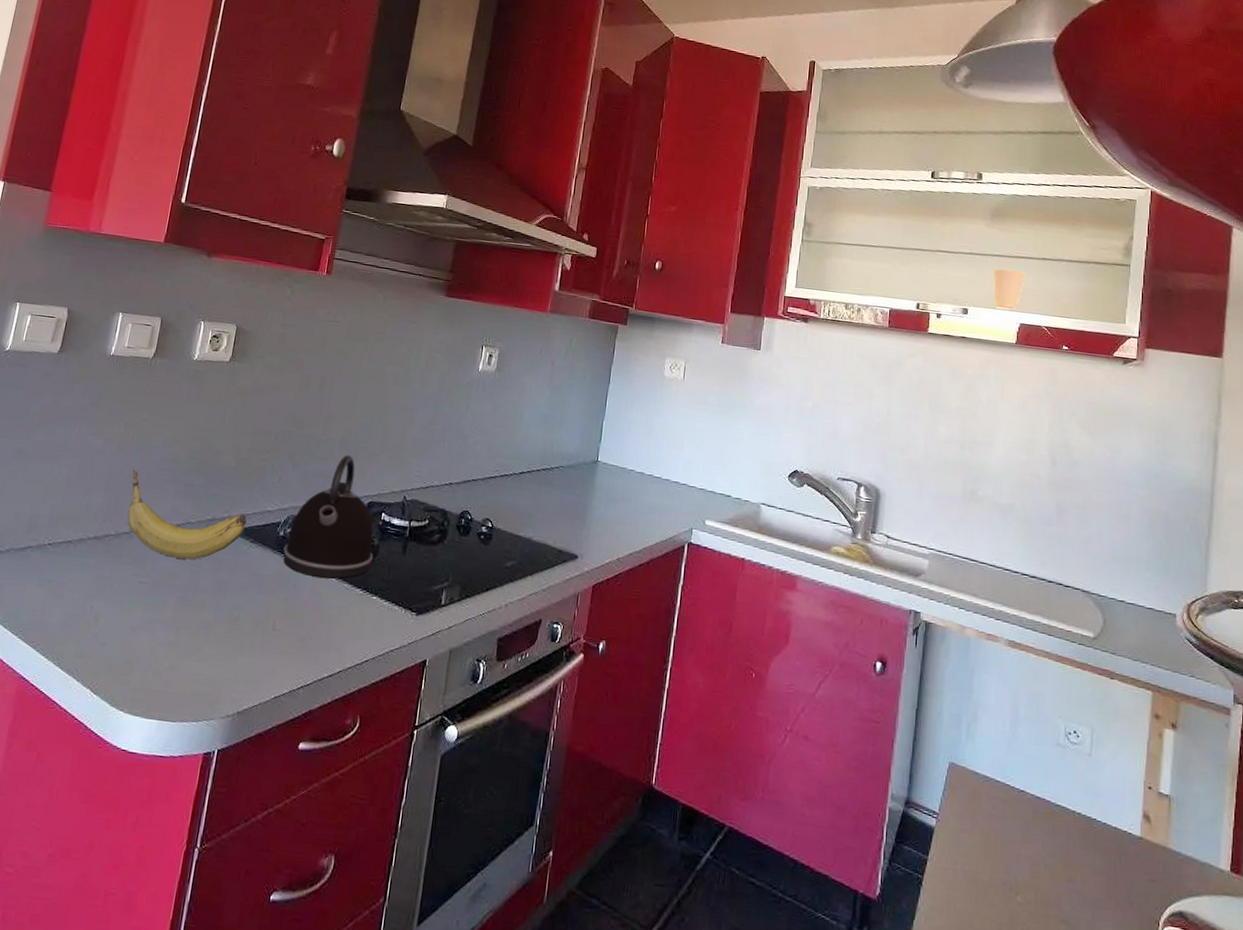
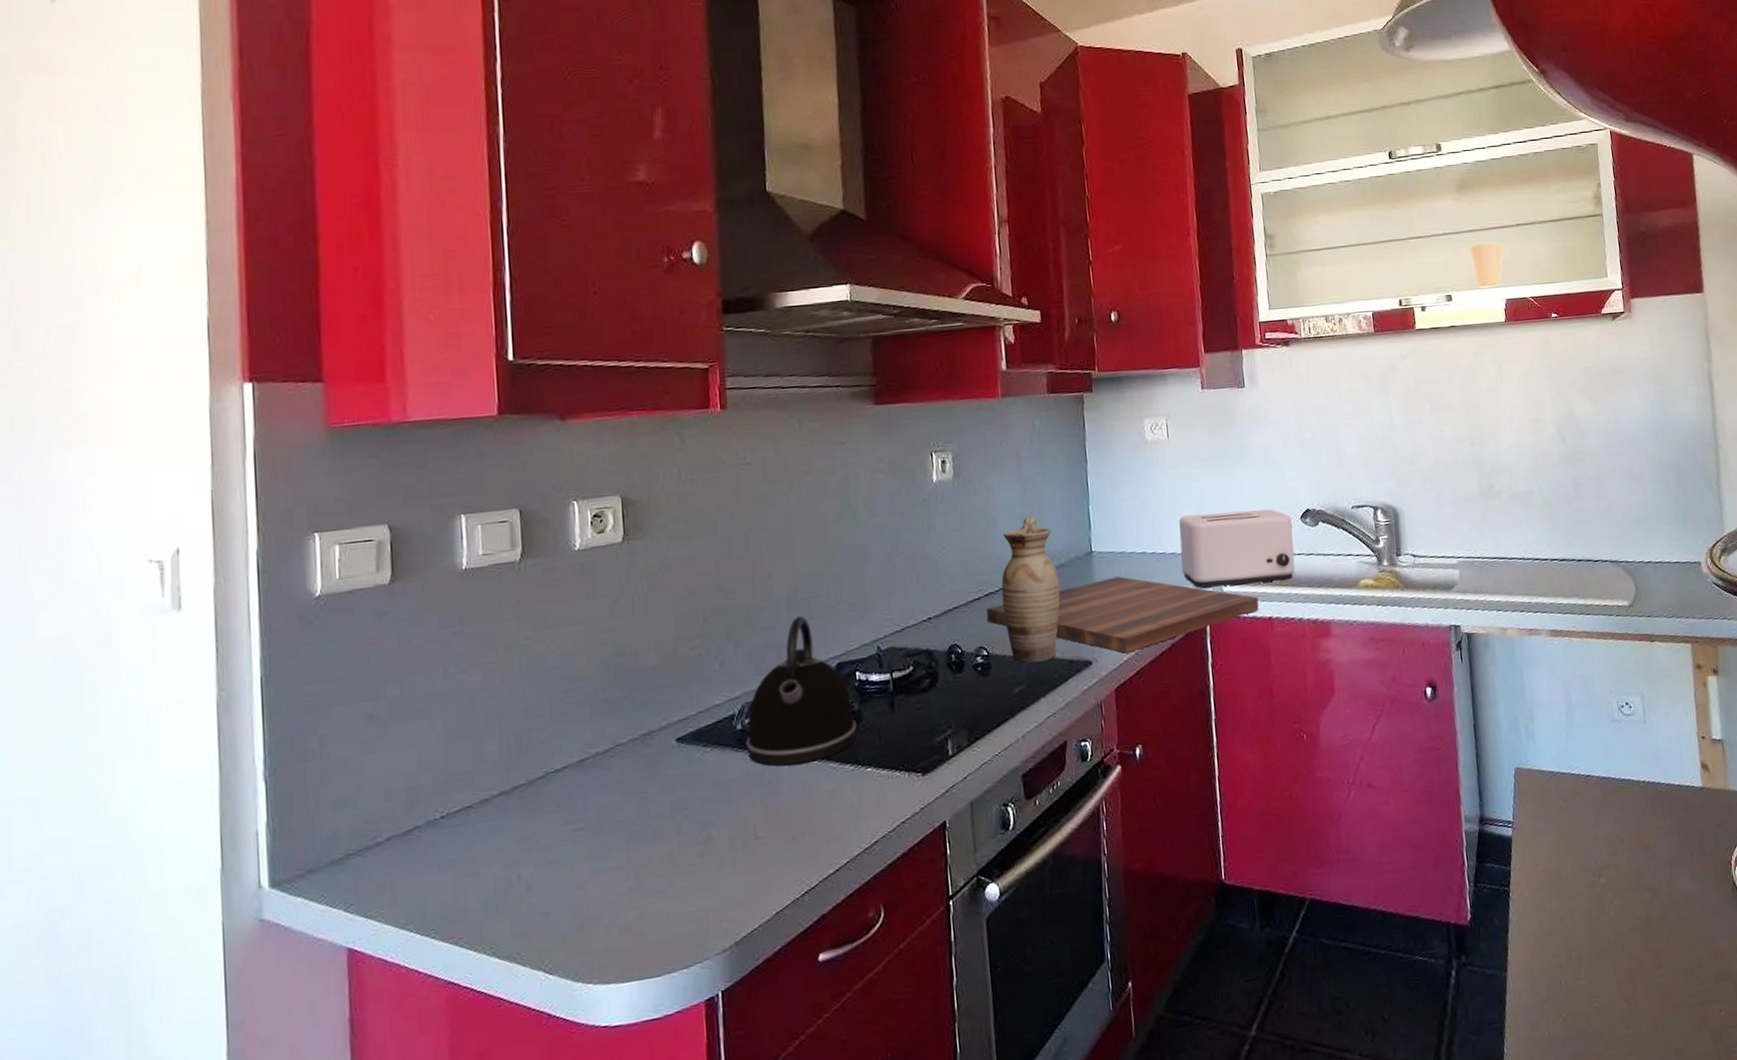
fruit: present [127,467,247,560] -> none [528,697,692,791]
cutting board: none [497,486,735,557] -> present [986,576,1259,654]
ceramic jug: none [511,417,568,545] -> present [1001,515,1060,663]
toaster: none [672,449,780,530] -> present [1179,509,1295,588]

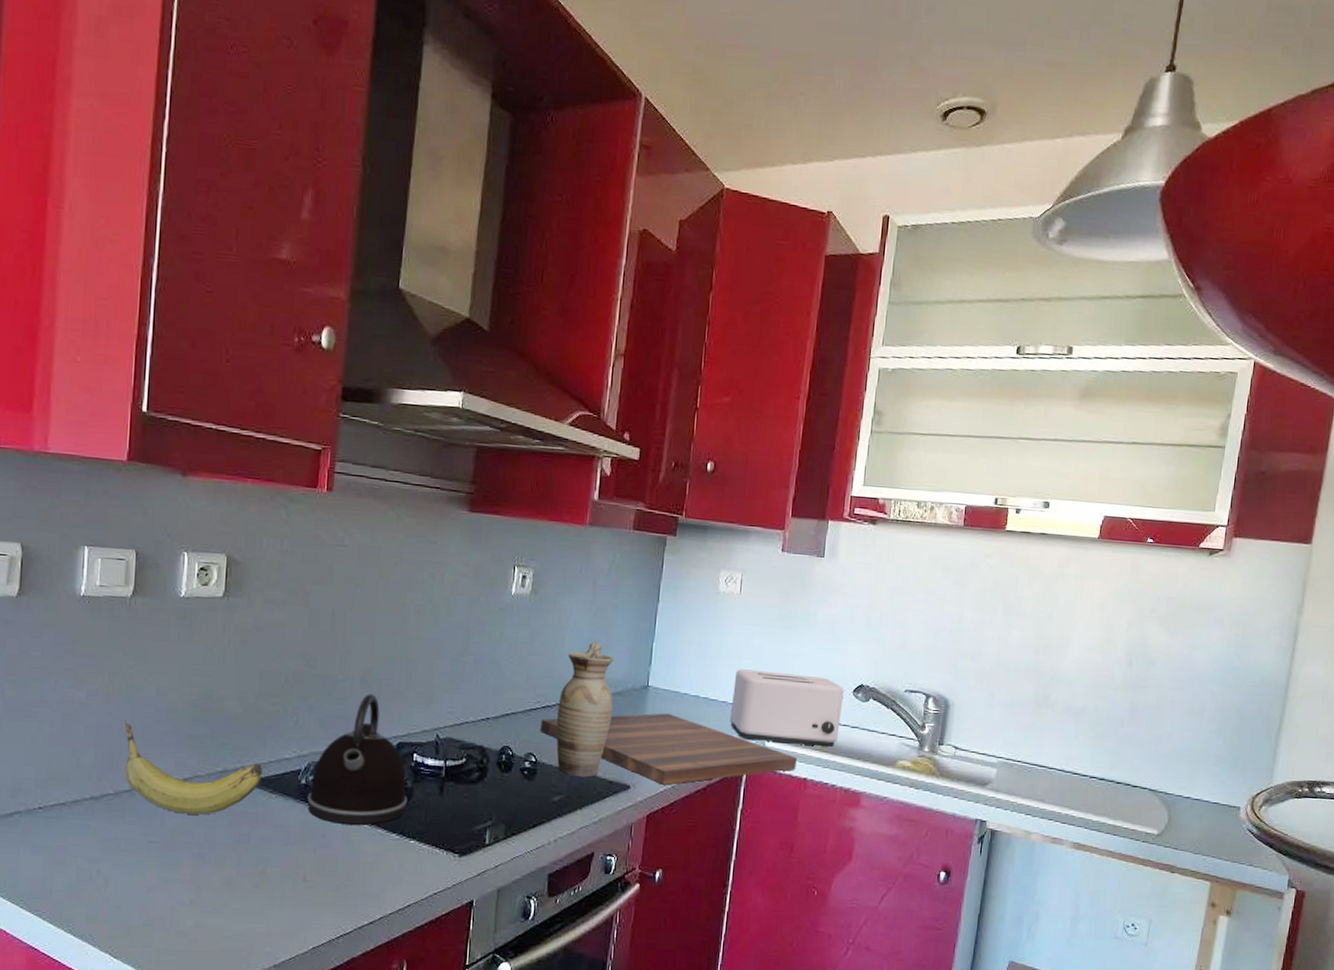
fruit: none [528,697,692,791] -> present [123,719,262,815]
cup: present [1469,243,1504,287] -> none [1077,456,1114,501]

